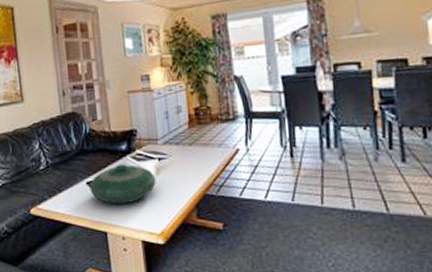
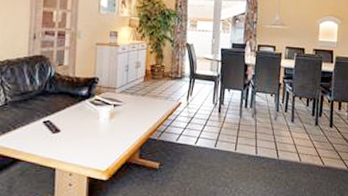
decorative bowl: present [89,163,156,205] -> none [46,107,109,143]

